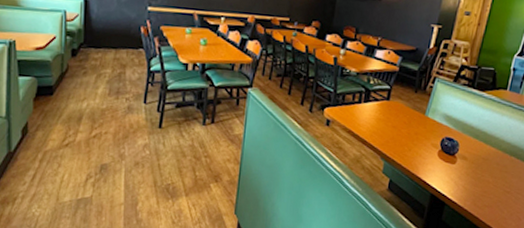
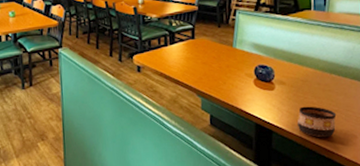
cup: none [469,183,508,217] -> present [297,106,337,138]

